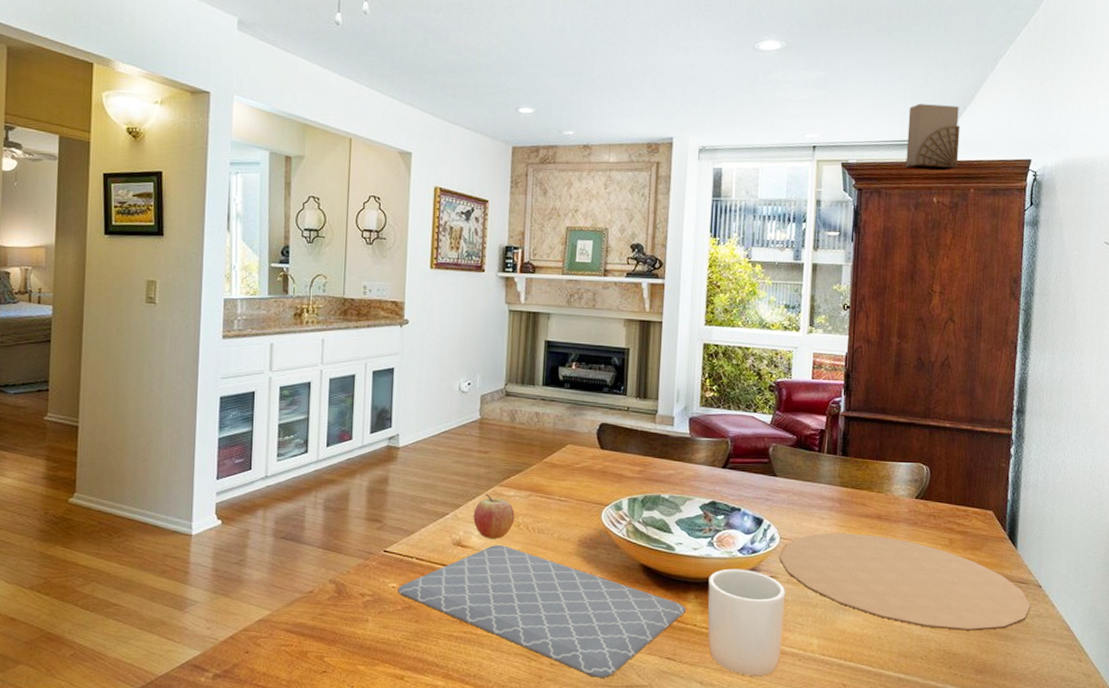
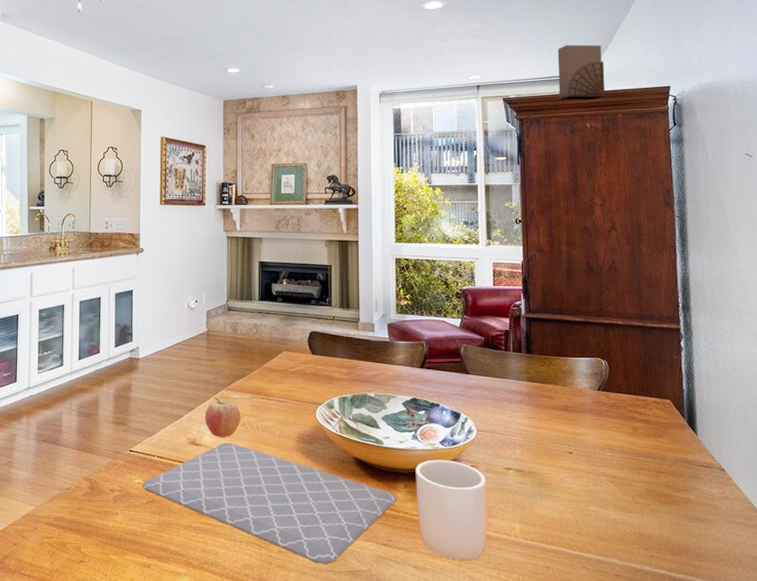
placemat: present [780,533,1031,631] -> none [478,424,717,514]

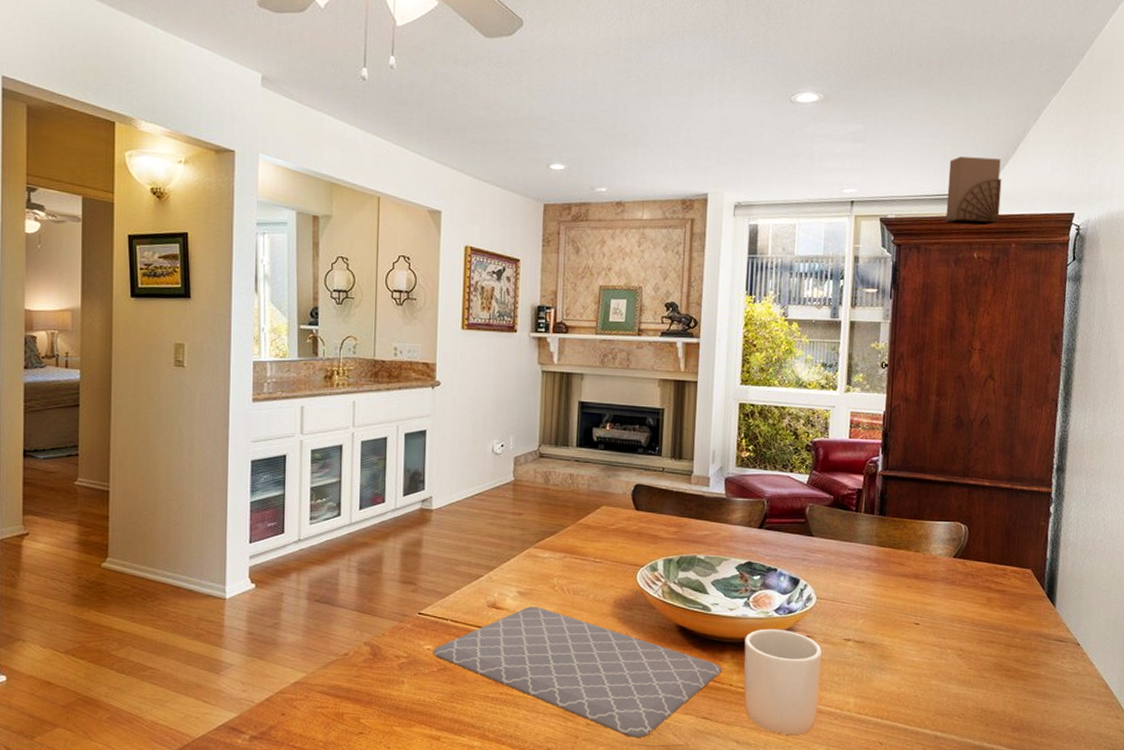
fruit: present [205,397,241,437] -> none [508,555,550,600]

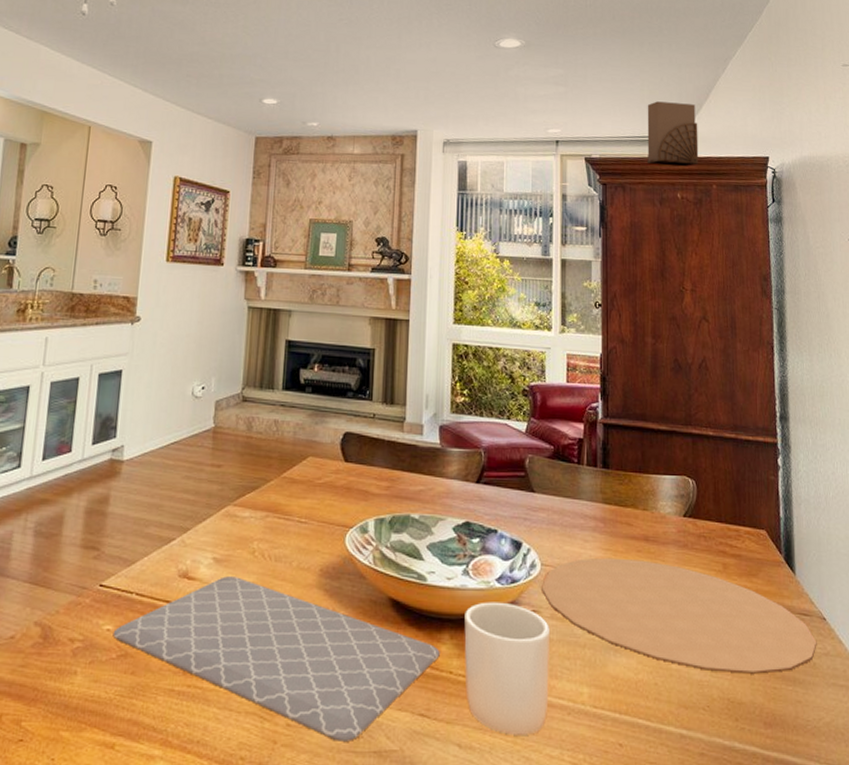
placemat: none [816,592,1069,689] -> present [542,557,817,674]

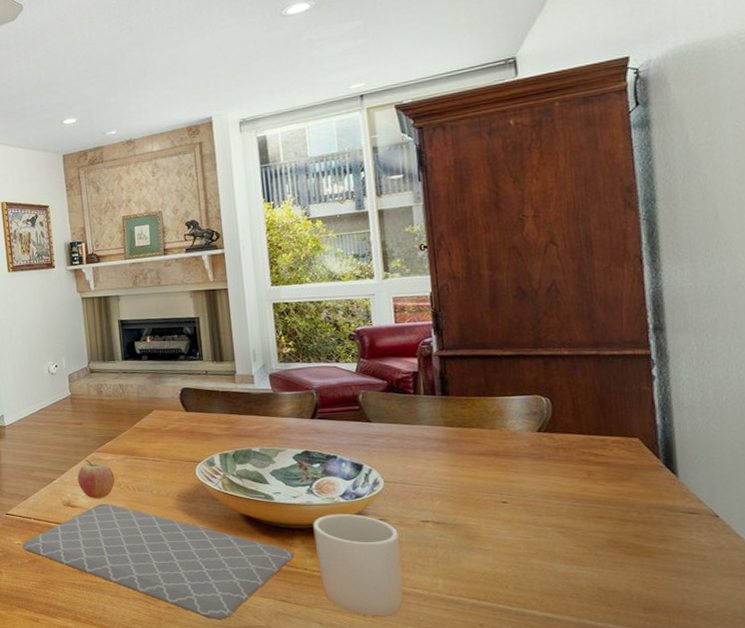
fruit: none [202,514,250,569] -> present [77,459,115,498]
placemat: present [542,557,817,674] -> none [387,472,708,567]
decorative box: present [646,101,699,167] -> none [465,20,535,97]

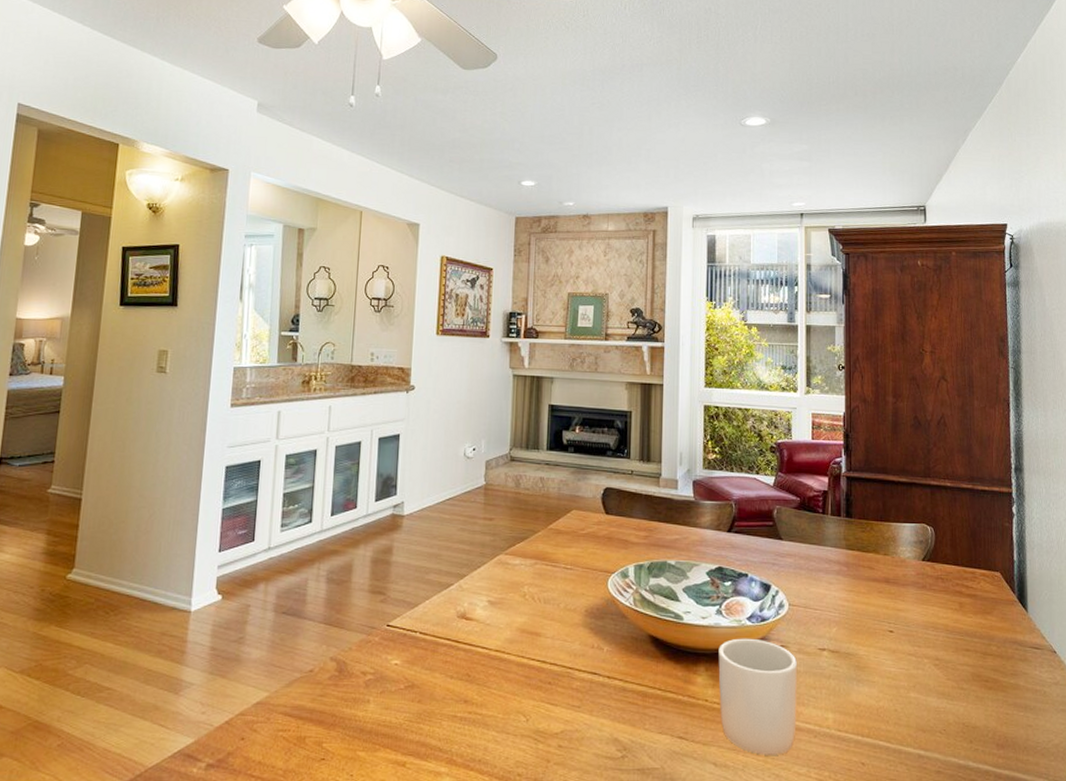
placemat: present [22,504,294,619] -> none [400,617,696,760]
fruit: present [77,459,115,498] -> none [478,562,520,610]

